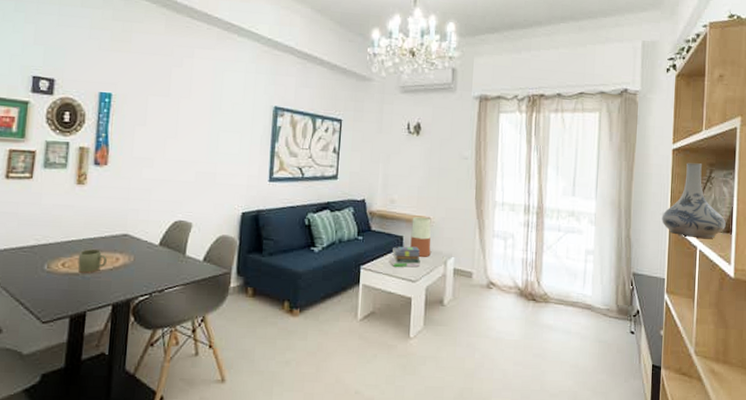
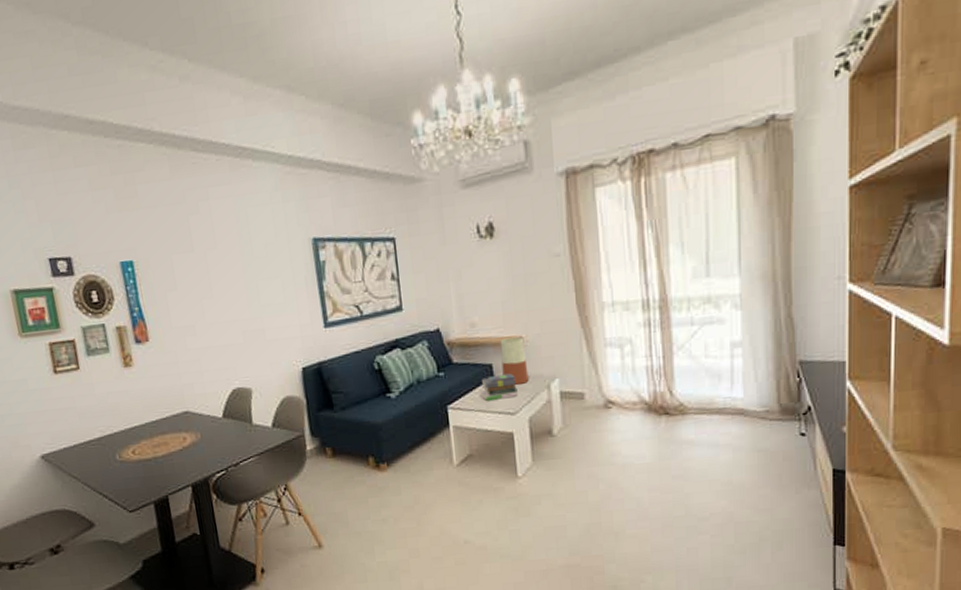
mug: present [77,249,107,273] -> none [145,432,175,458]
decorative vase: present [662,162,726,238] -> none [837,198,935,303]

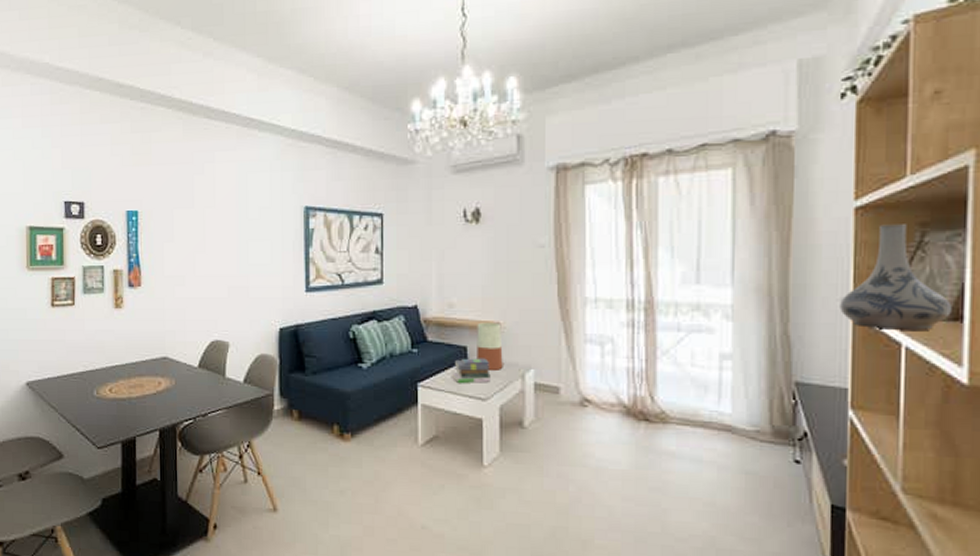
decorative vase: none [837,198,935,303] -> present [840,224,952,330]

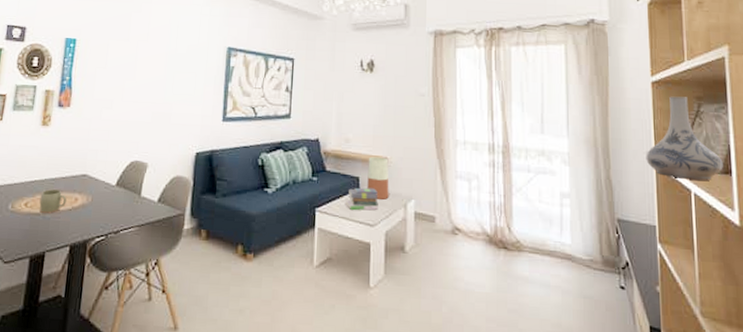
mug: none [123,374,150,398] -> present [39,189,67,213]

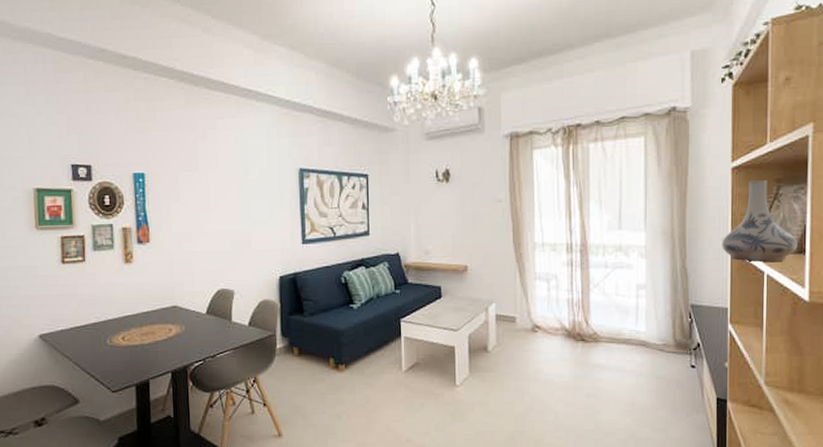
mug: present [39,189,67,213] -> none [135,322,161,345]
books: present [346,187,378,211] -> none [429,296,461,317]
vase: present [367,156,389,201] -> none [448,265,471,307]

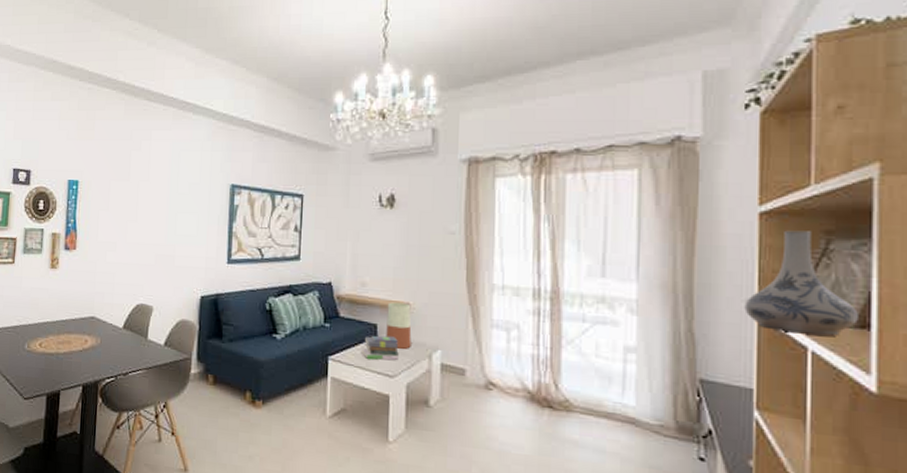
books: none [429,296,461,317] -> present [362,335,399,361]
vase: none [448,265,471,307] -> present [386,302,412,350]

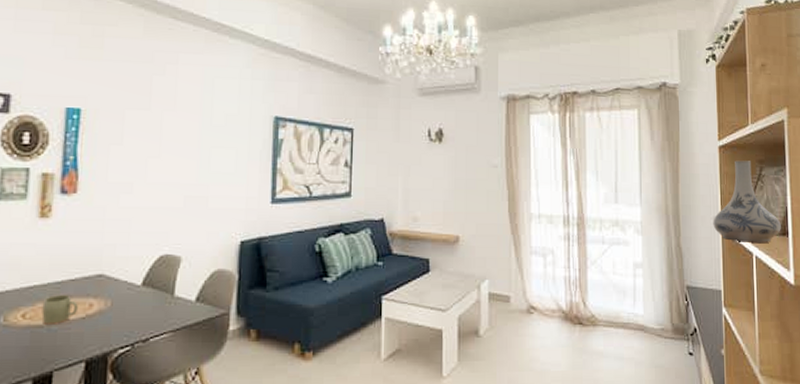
mug: none [52,331,77,354] -> present [41,295,78,324]
books: present [362,335,399,361] -> none [415,270,450,295]
vase: present [386,302,412,350] -> none [438,236,462,283]

